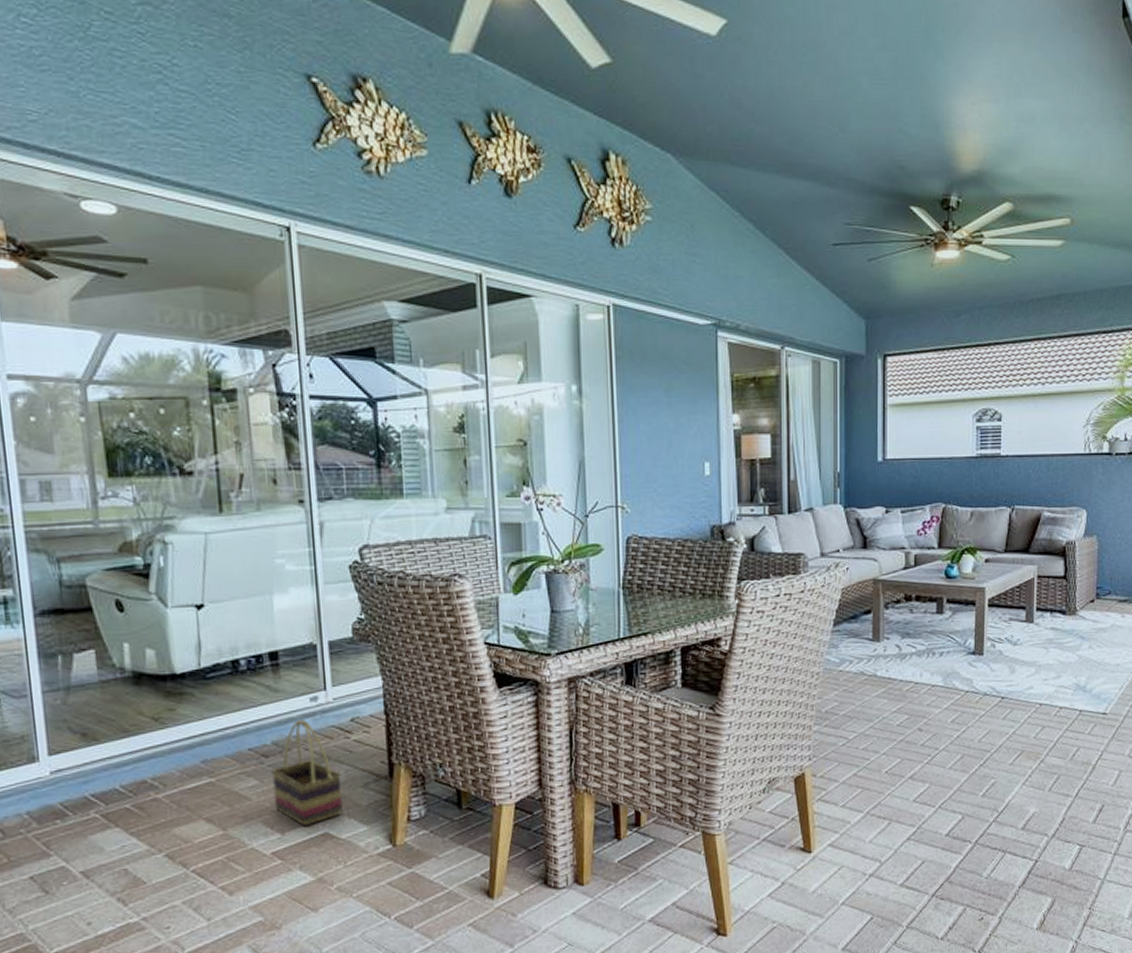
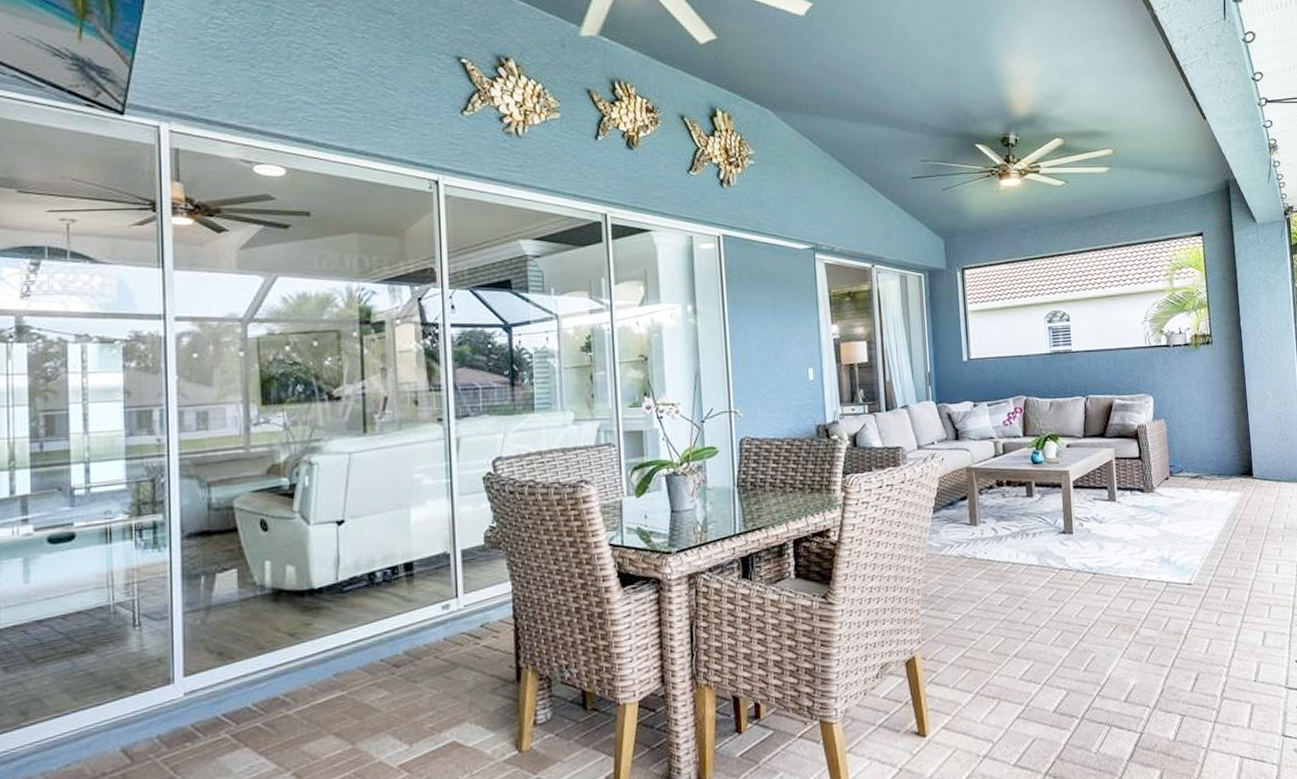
basket: present [270,719,343,826] -> none [401,627,470,736]

